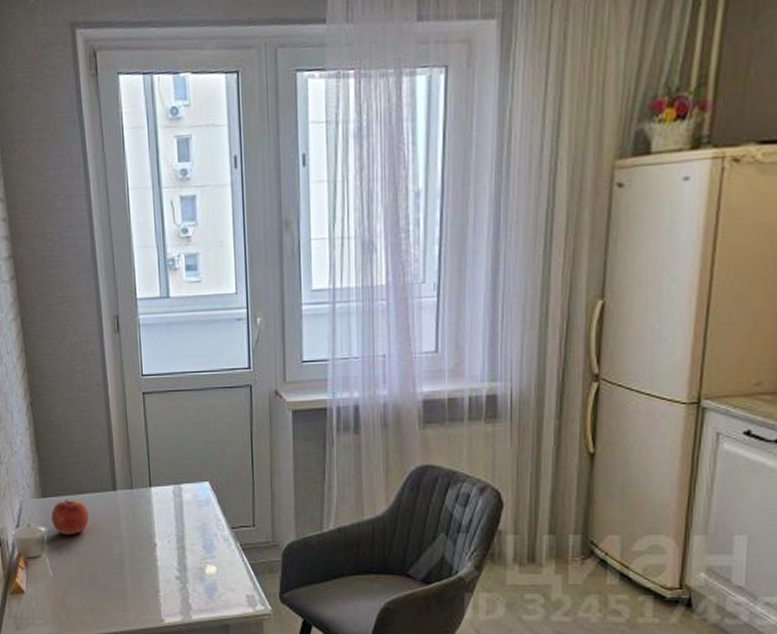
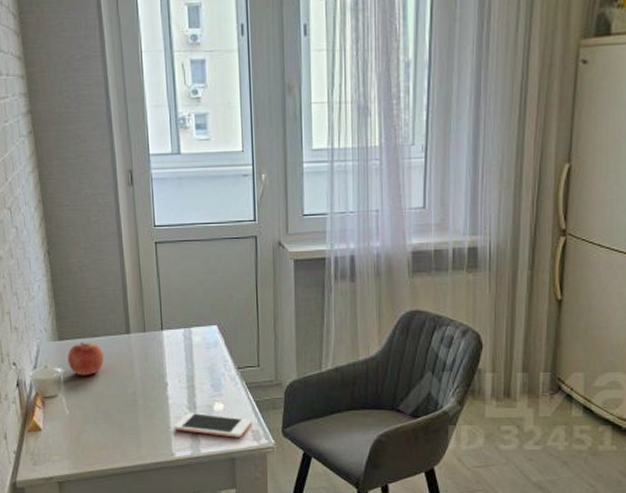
cell phone: none [163,575,247,603] -> present [174,412,252,438]

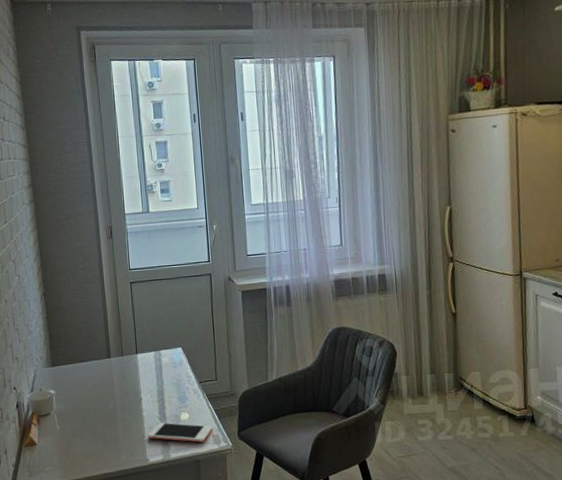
apple: present [67,342,105,376] -> none [59,367,90,396]

